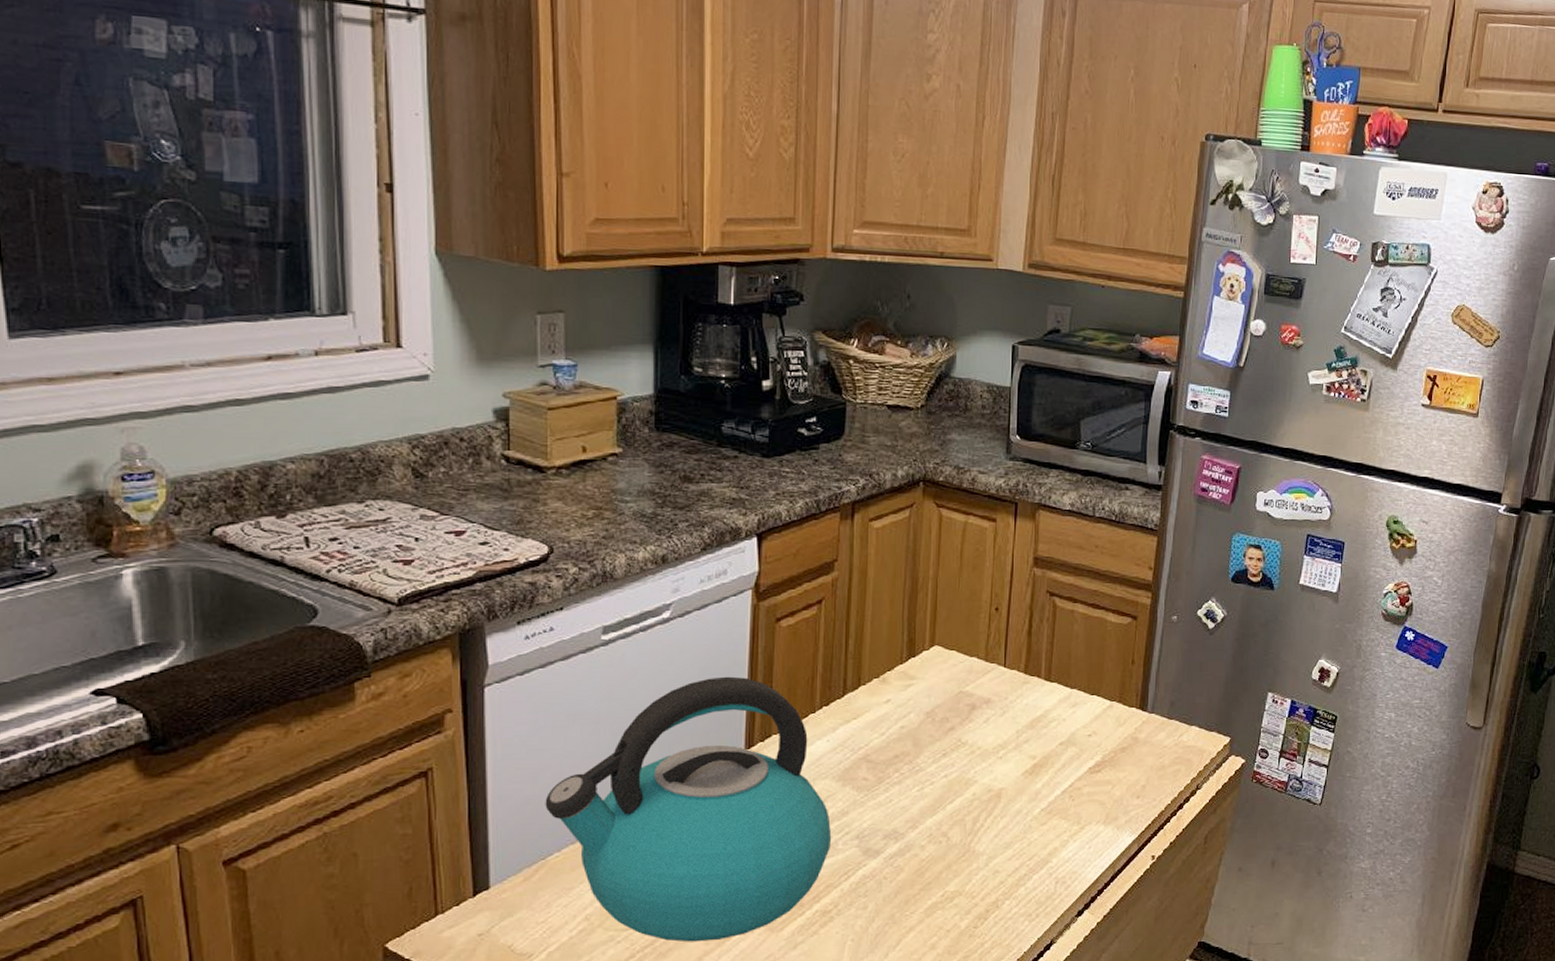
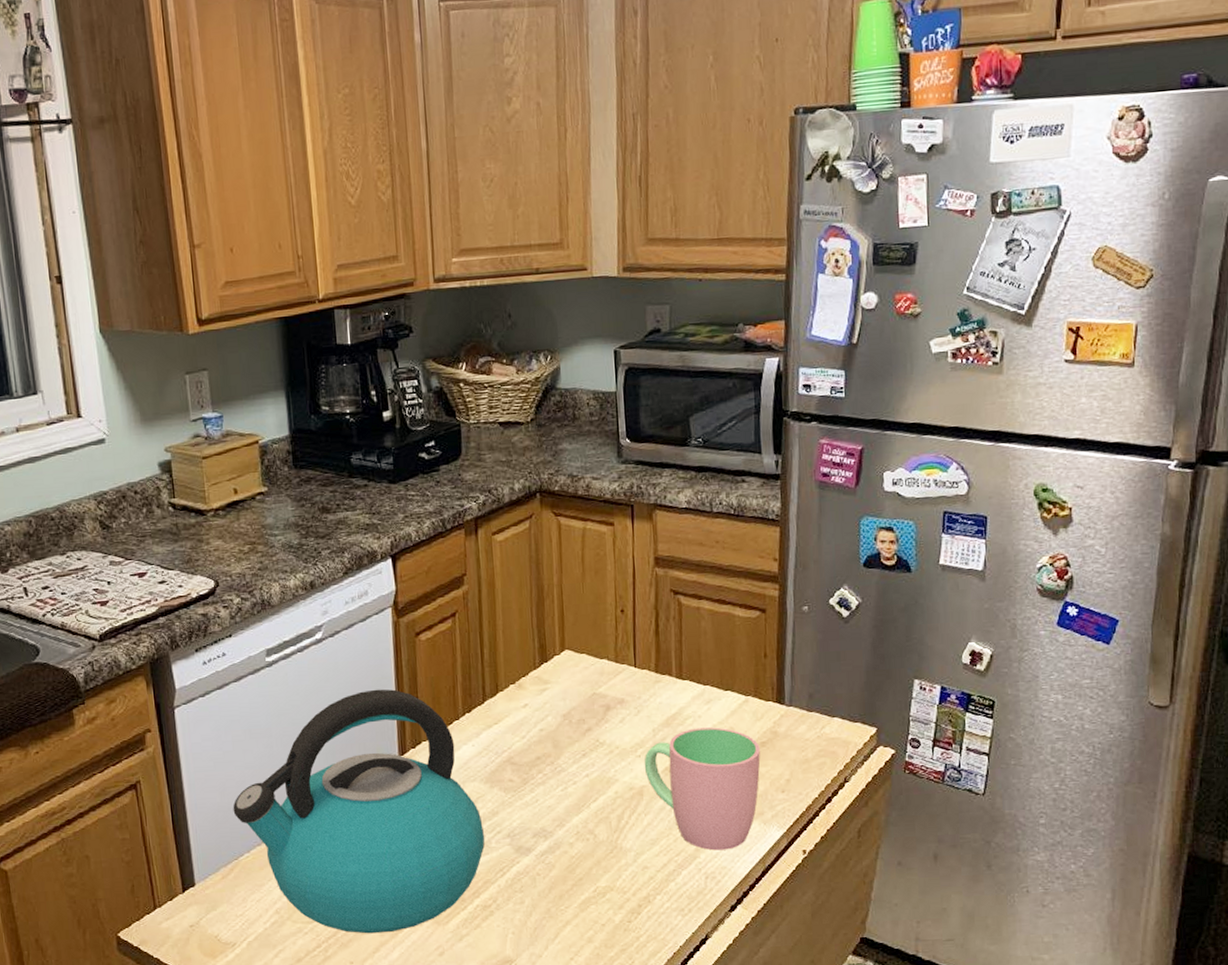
cup: none [1004,731,1120,855] -> present [644,727,761,851]

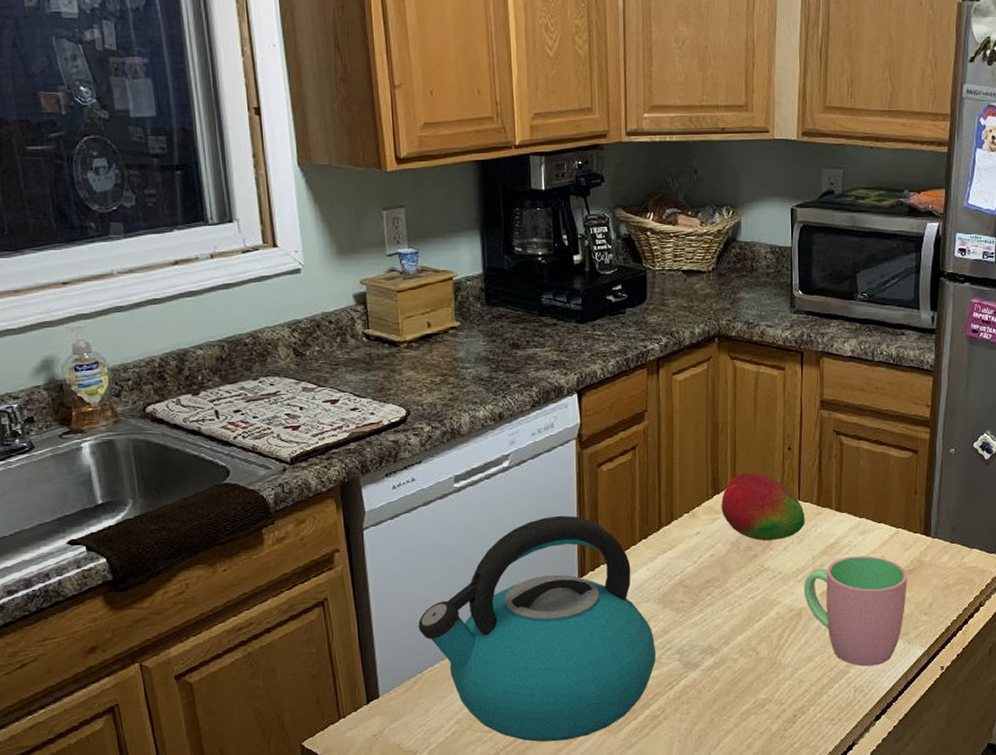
fruit: none [549,638,643,713] -> present [721,472,805,541]

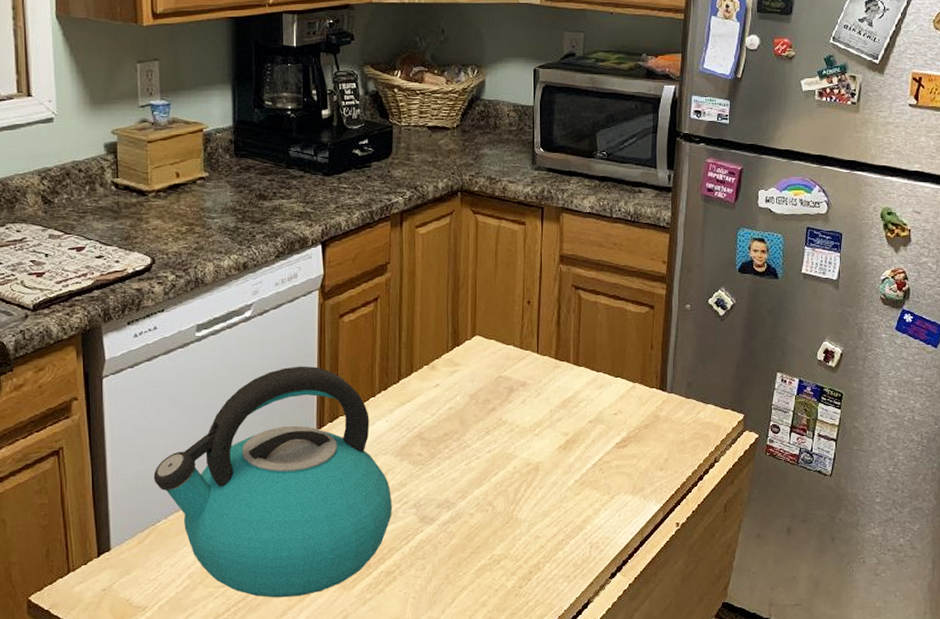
fruit: present [721,472,805,541] -> none [461,325,543,394]
cup: present [803,556,907,667] -> none [541,410,643,522]

